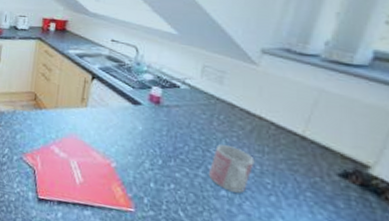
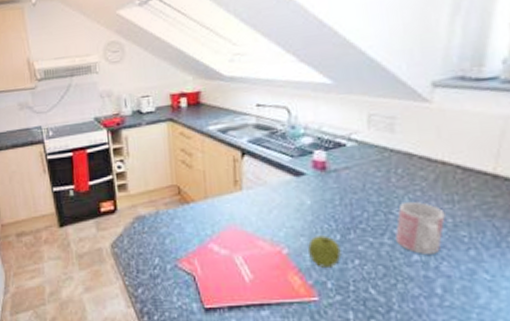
fruit: none [133,157,161,186] -> present [308,235,342,267]

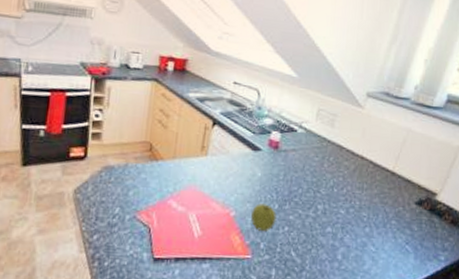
mug: present [395,202,446,254] -> none [317,185,356,228]

